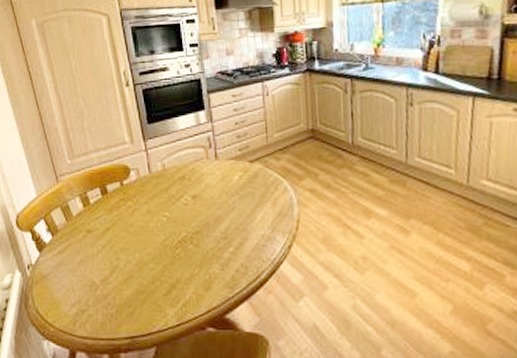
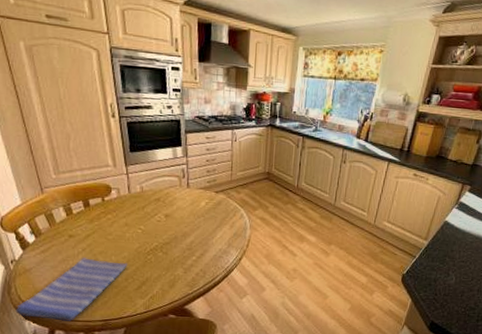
dish towel: none [33,257,153,340] -> present [15,258,128,321]

